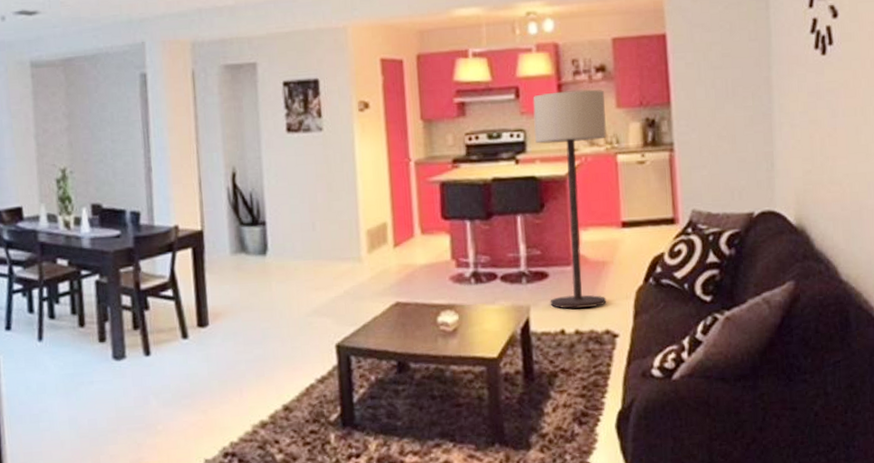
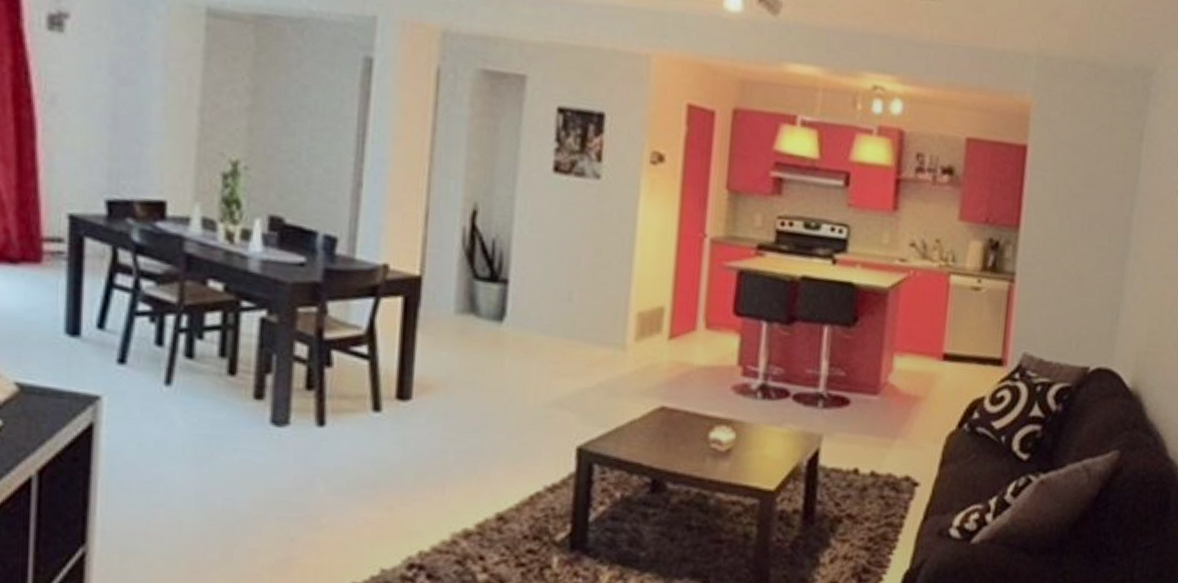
floor lamp: present [532,89,607,309] -> none [846,186,949,449]

